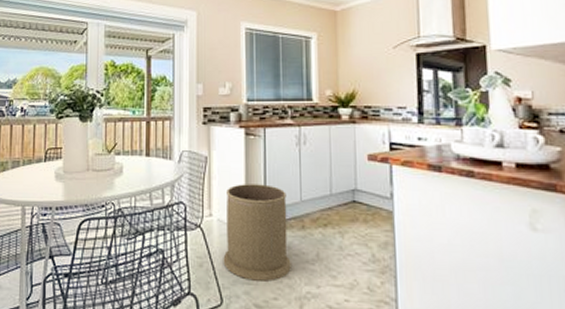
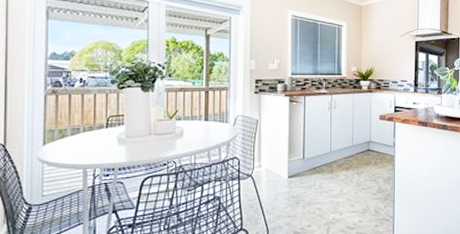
trash can: present [223,184,291,282] -> none [269,140,322,214]

